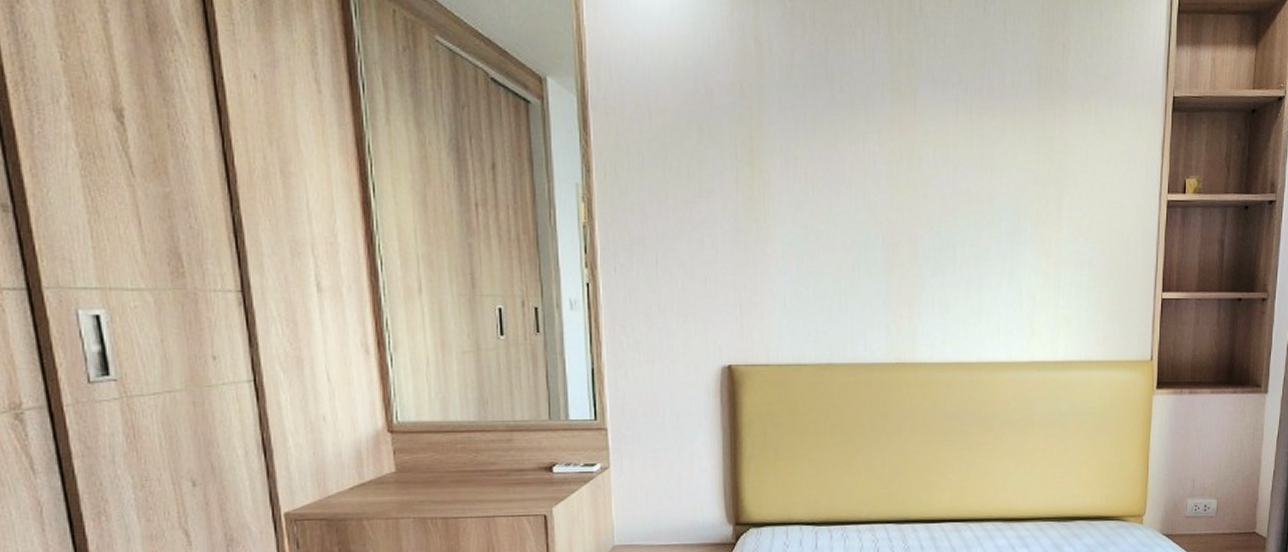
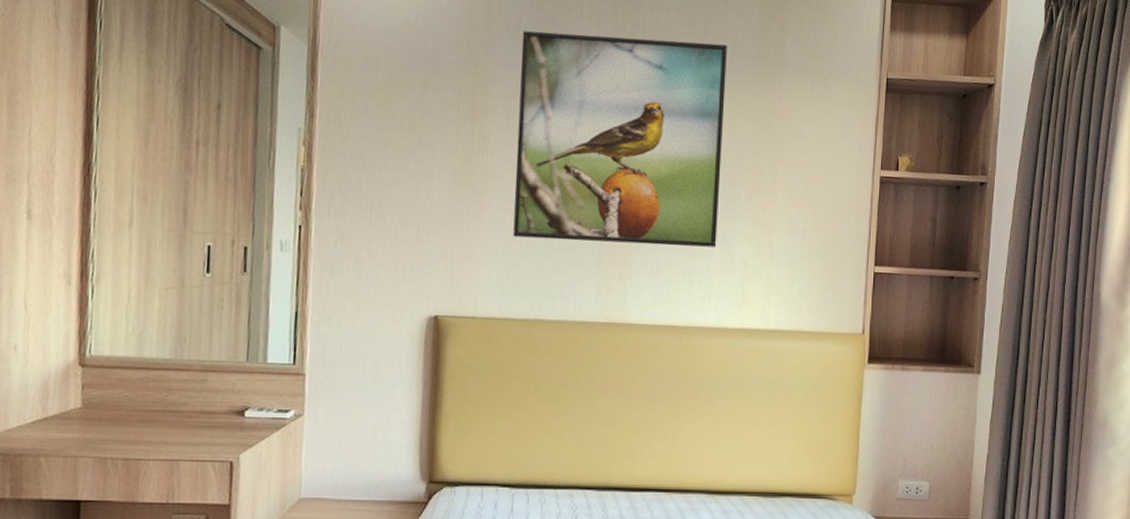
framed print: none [795,67,1007,283] -> present [513,30,727,247]

